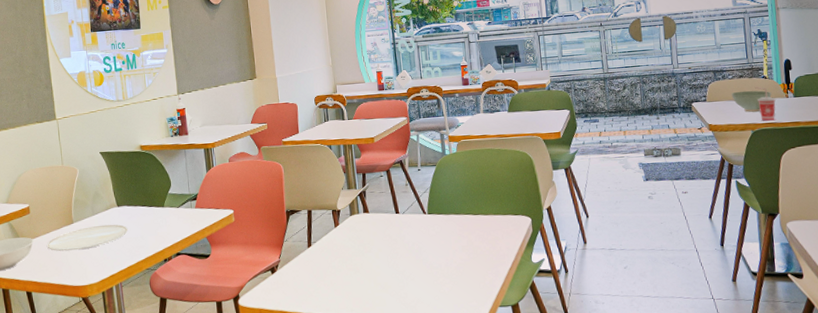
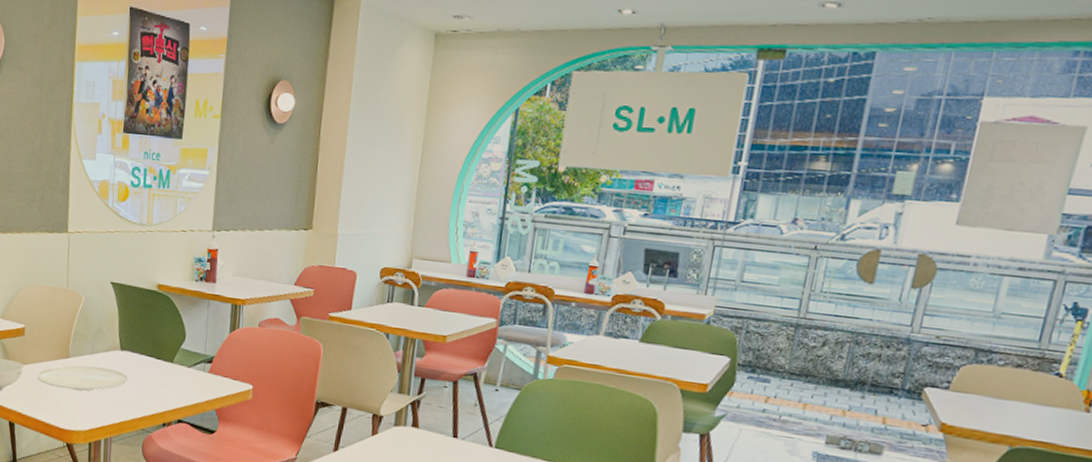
bowl: present [731,90,772,112] -> none [993,385,1063,422]
beverage cup: present [755,86,776,121] -> none [1030,385,1066,440]

